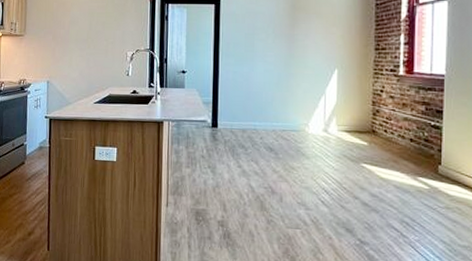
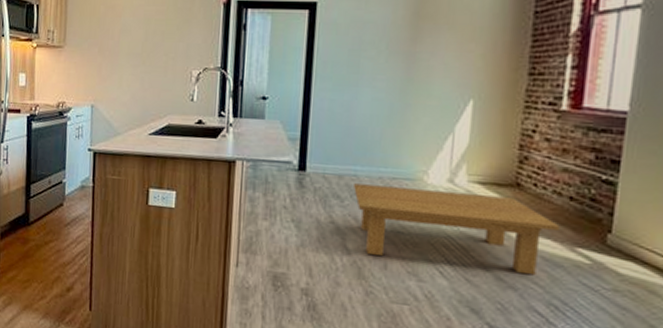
coffee table: none [254,135,405,200] -> present [354,183,560,276]

